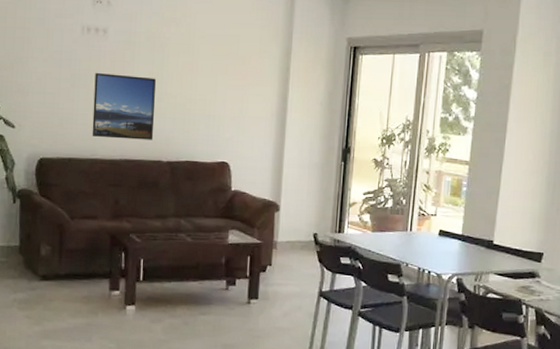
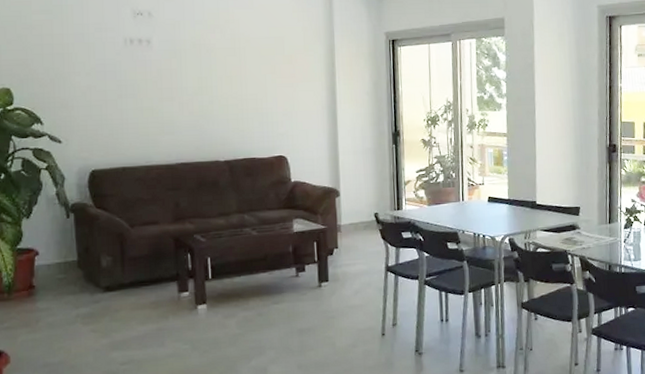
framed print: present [92,72,156,140] -> none [142,81,209,144]

